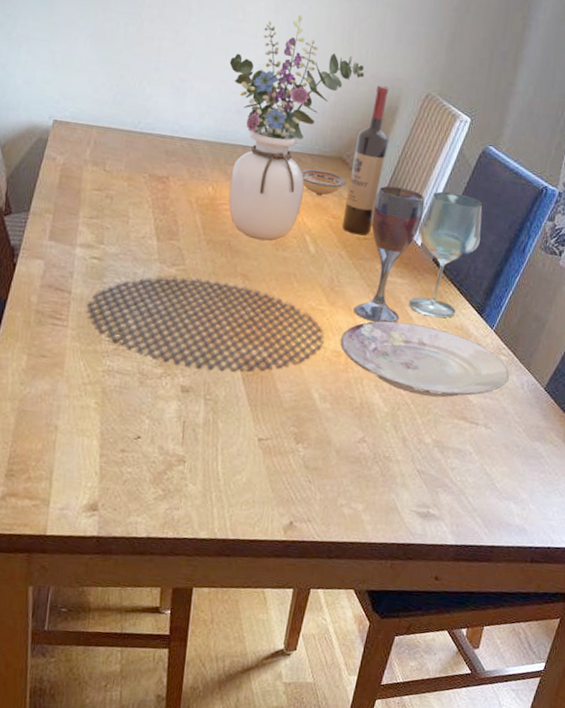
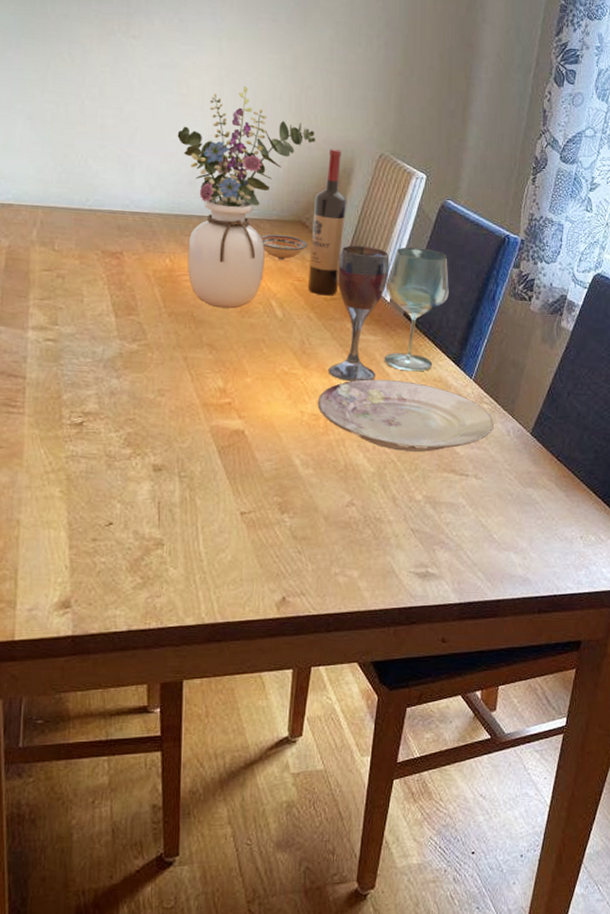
place mat: present [87,276,324,371] -> none [45,351,300,445]

